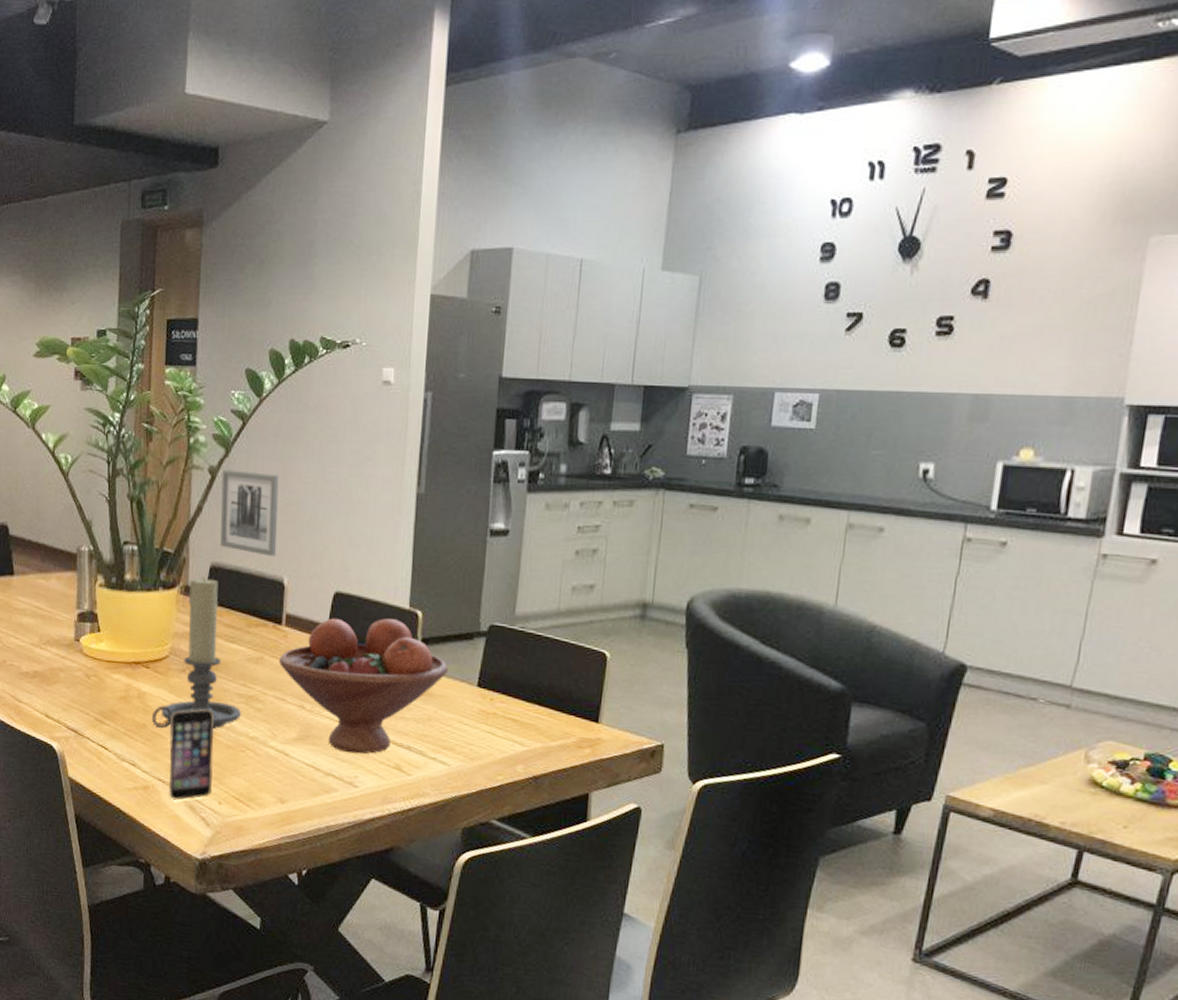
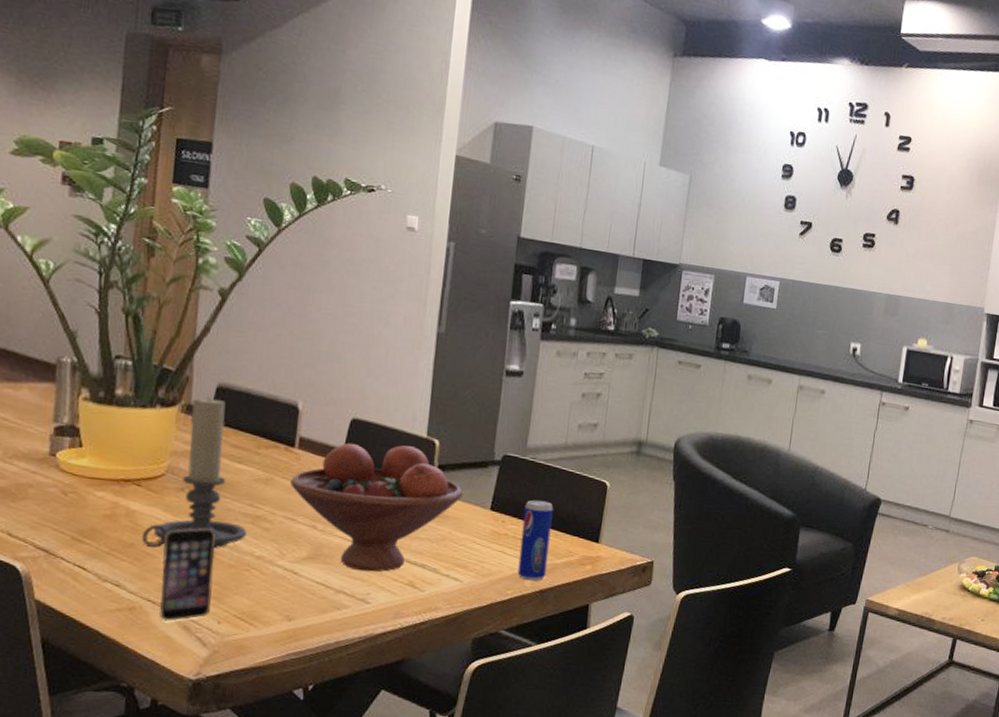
wall art: present [220,469,279,557] -> none [229,292,297,382]
beverage can: none [508,674,546,766] -> present [517,499,553,581]

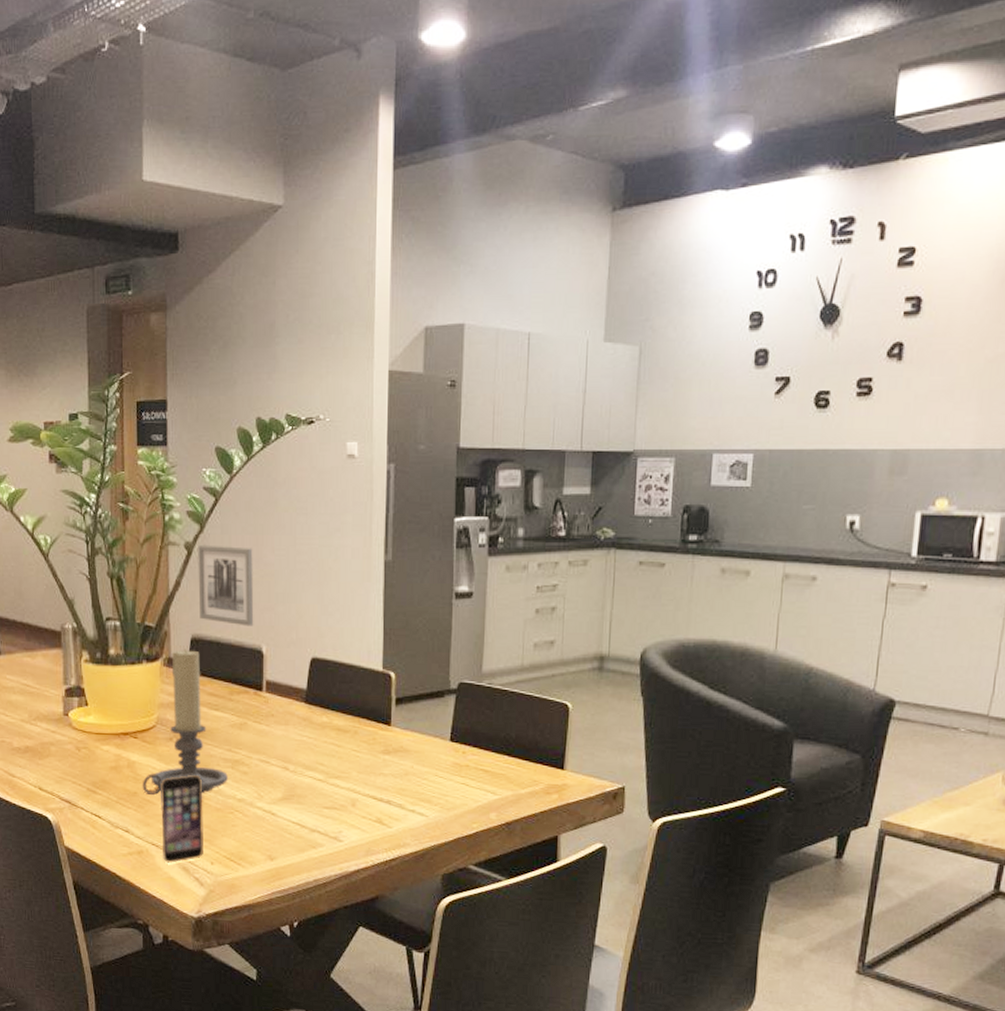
wall art: none [229,292,297,382] -> present [198,544,254,627]
fruit bowl: present [290,443,464,572] -> none [262,681,423,810]
beverage can: present [517,499,553,581] -> none [482,727,514,814]

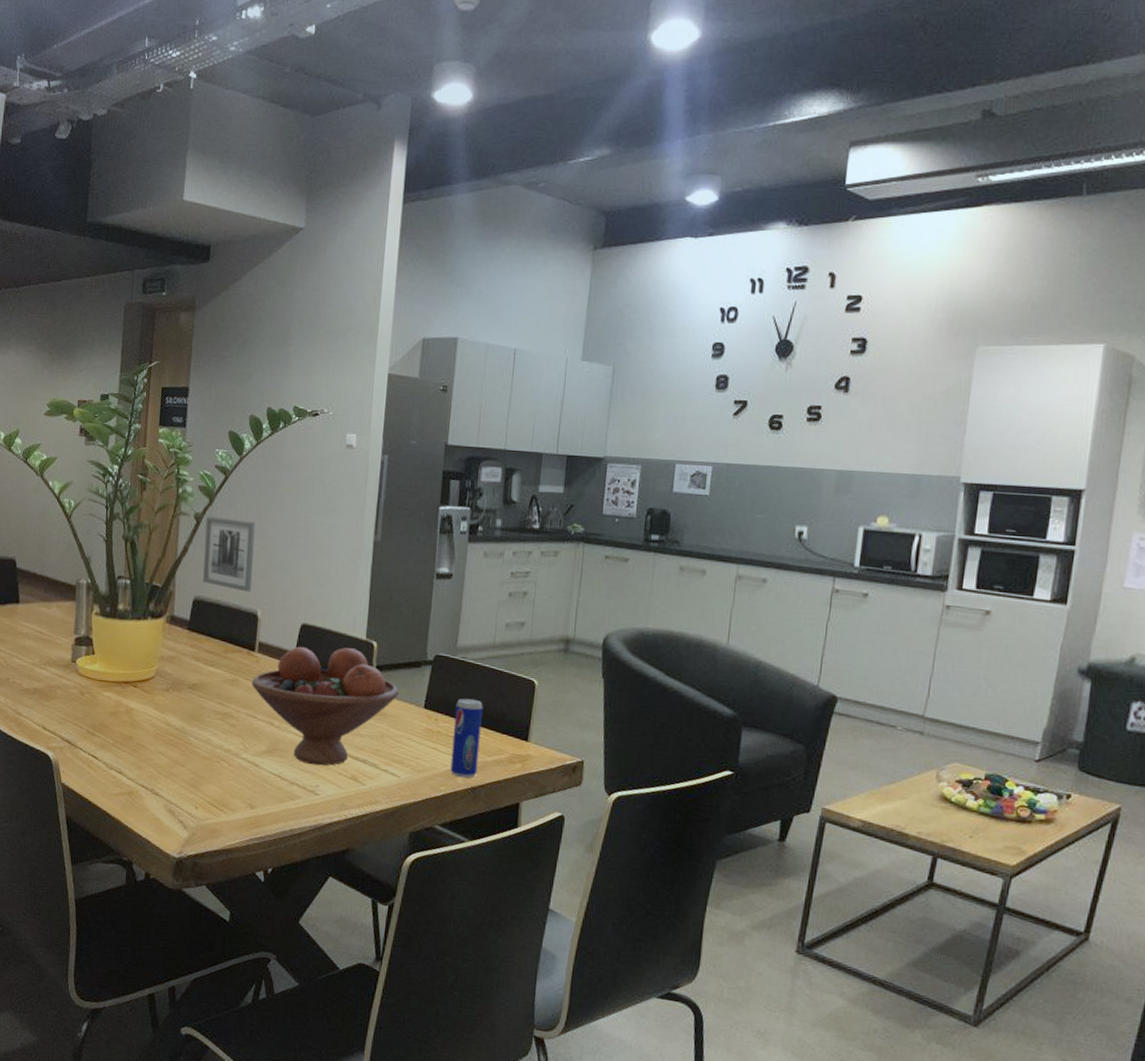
candle holder: present [142,648,228,796] -> none [137,608,217,742]
smartphone: present [160,774,203,863] -> none [151,723,193,806]
fruit bowl: none [262,681,423,810] -> present [252,646,400,766]
beverage can: none [482,727,514,814] -> present [450,698,483,778]

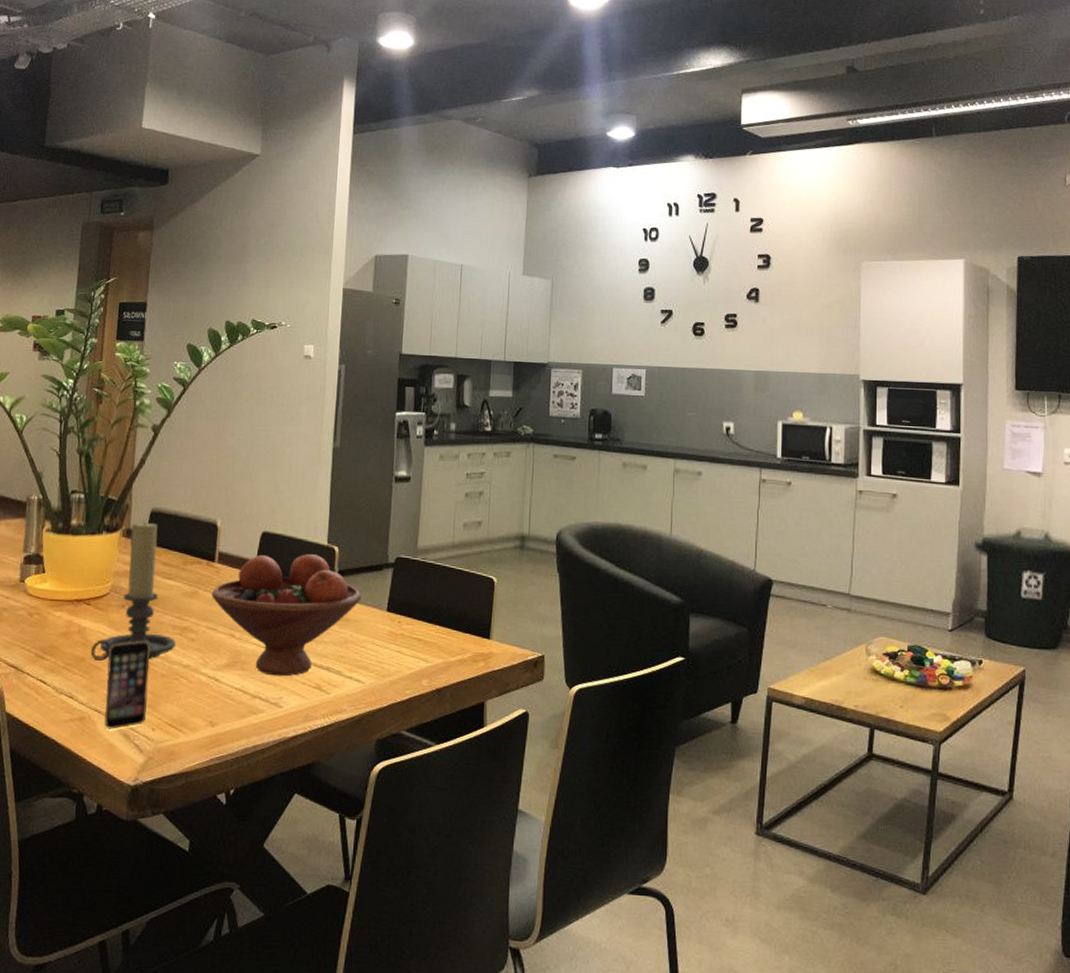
candle holder: none [137,608,217,742] -> present [90,521,176,662]
smartphone: none [151,723,193,806] -> present [104,640,150,730]
wall art: present [203,516,256,592] -> none [160,427,215,502]
beverage can: present [450,698,483,778] -> none [415,599,445,680]

